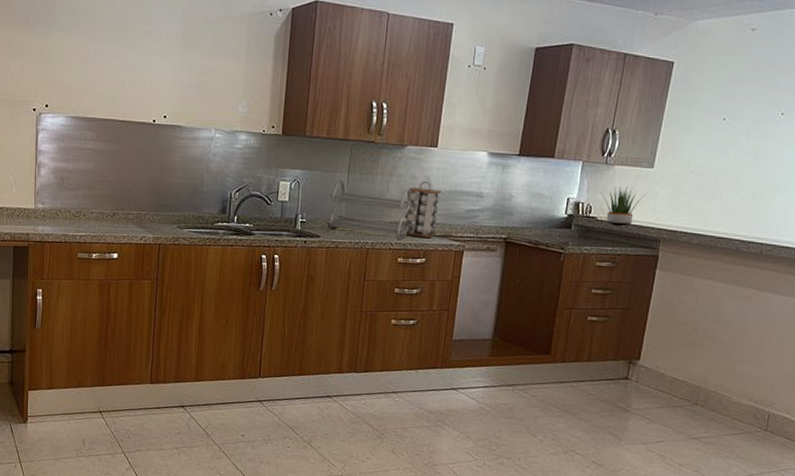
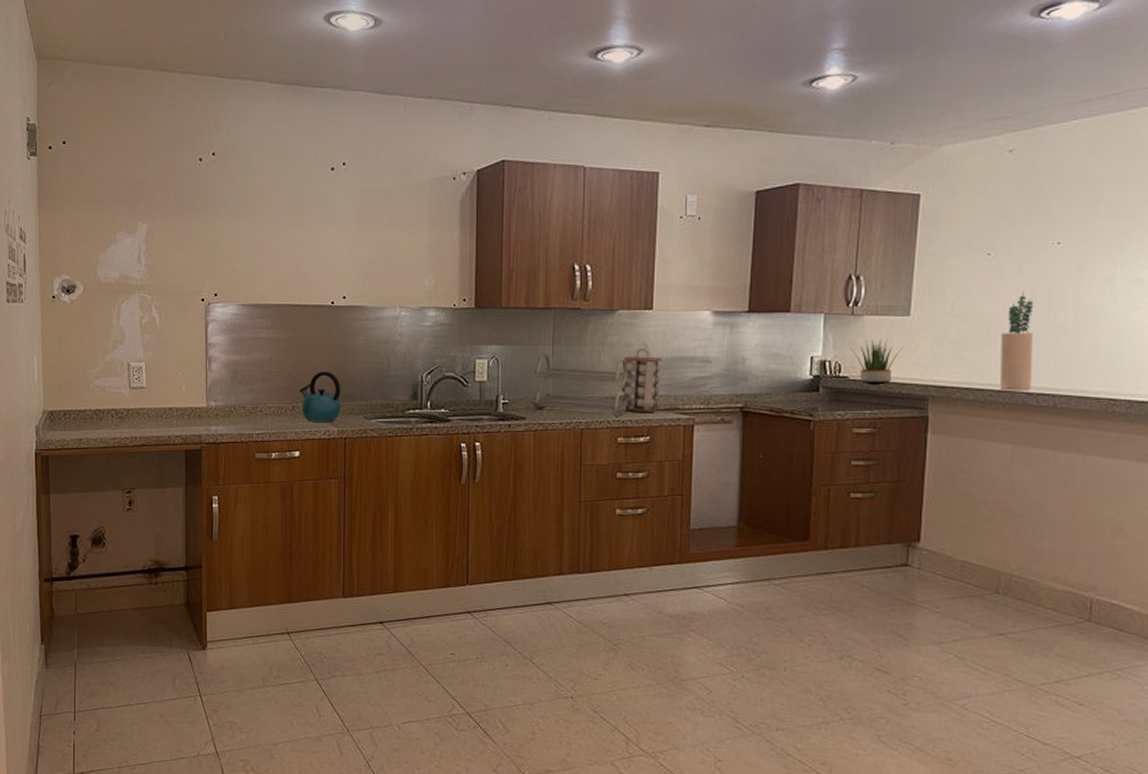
kettle: none [121,183,158,230] -> present [300,372,341,423]
vase: none [719,153,756,239] -> present [999,291,1034,391]

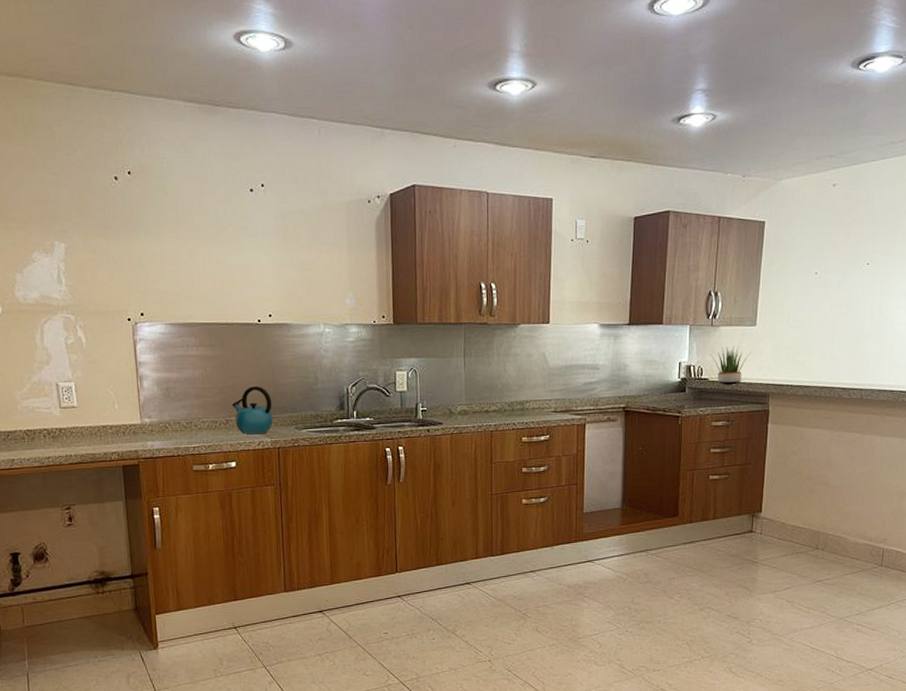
dish rack: present [534,354,629,417] -> none [448,365,531,420]
spice rack: present [621,348,662,413] -> none [524,358,558,415]
vase: present [999,291,1034,391] -> none [822,304,849,387]

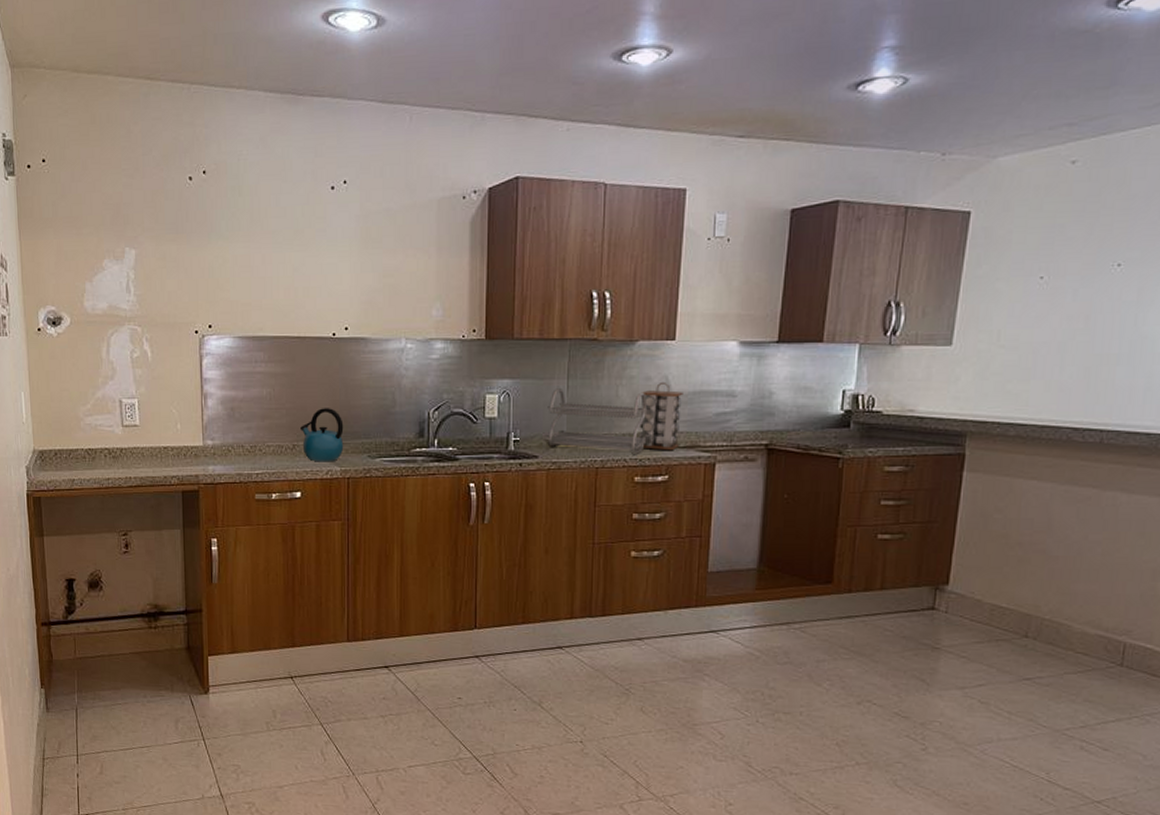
dish rack: none [448,365,531,420] -> present [547,388,648,455]
spice rack: none [524,358,558,415] -> present [639,381,683,451]
potted plant: present [710,346,752,385] -> none [886,370,945,420]

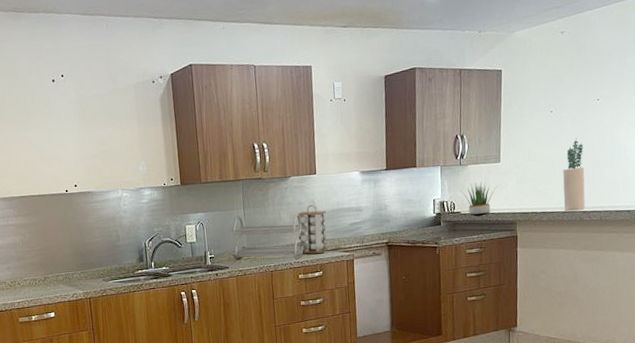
kettle: present [301,408,344,462] -> none [48,246,84,289]
potted plant: none [886,370,945,420] -> present [461,181,498,217]
vase: none [1043,318,1087,426] -> present [563,137,585,212]

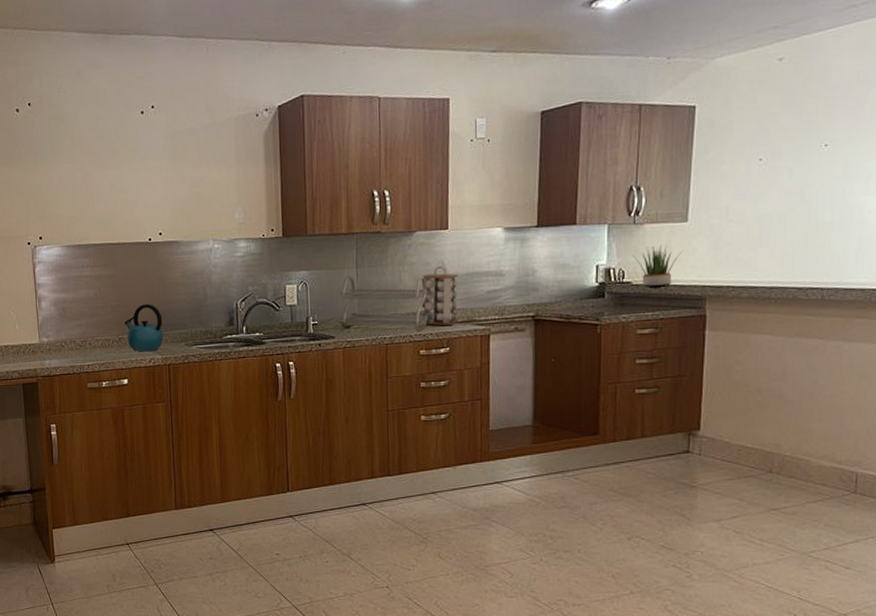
kettle: none [48,246,84,289] -> present [125,304,164,352]
vase: present [563,137,585,212] -> none [771,193,803,287]

